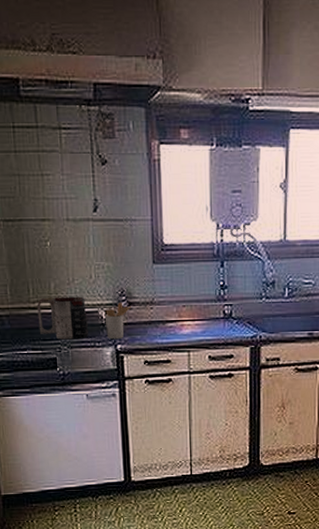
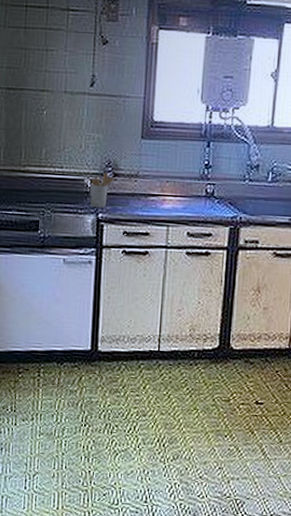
mug: present [37,296,88,340] -> none [26,162,73,205]

